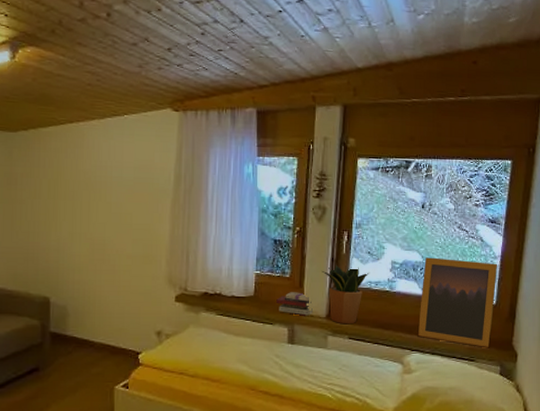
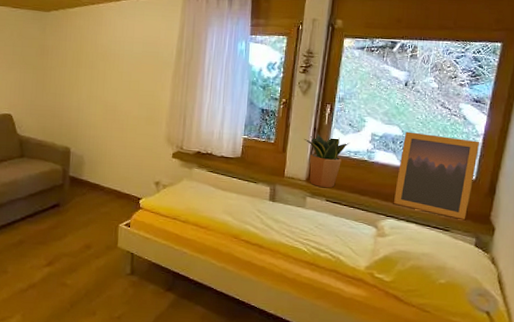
books: present [276,292,314,317] -> none [261,156,295,179]

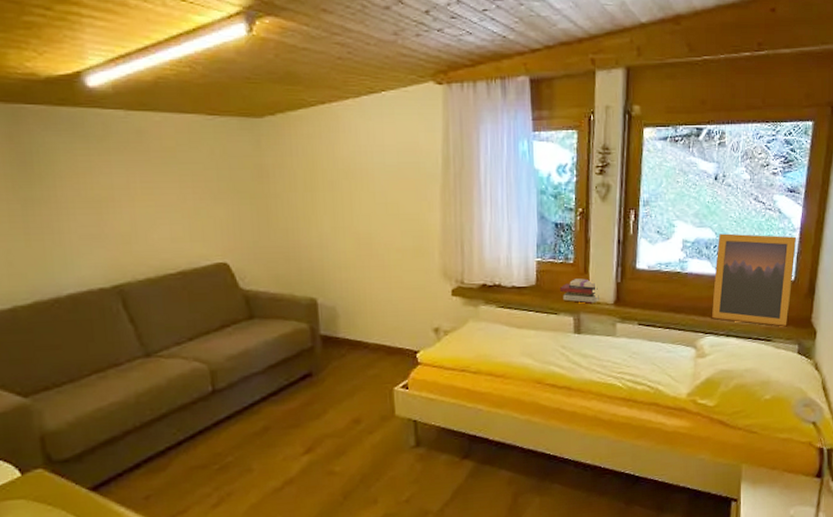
books: none [261,156,295,179] -> present [560,278,601,305]
potted plant: present [304,133,349,189] -> none [607,246,659,310]

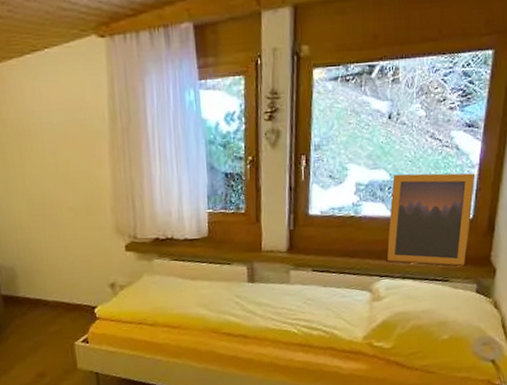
books: present [560,278,601,305] -> none [232,227,273,253]

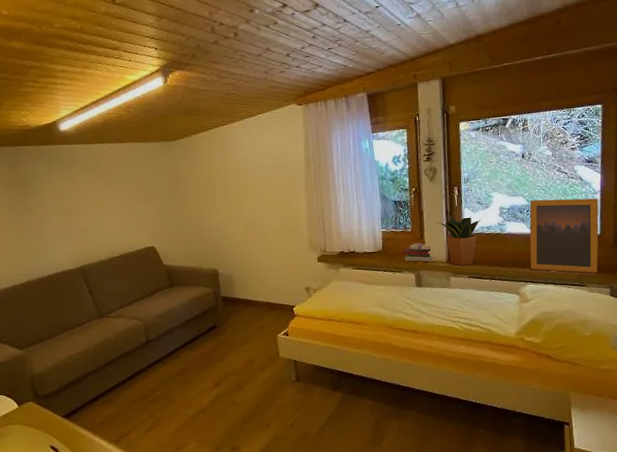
books: none [232,227,273,253] -> present [402,243,436,263]
potted plant: none [279,193,332,257] -> present [438,215,481,266]

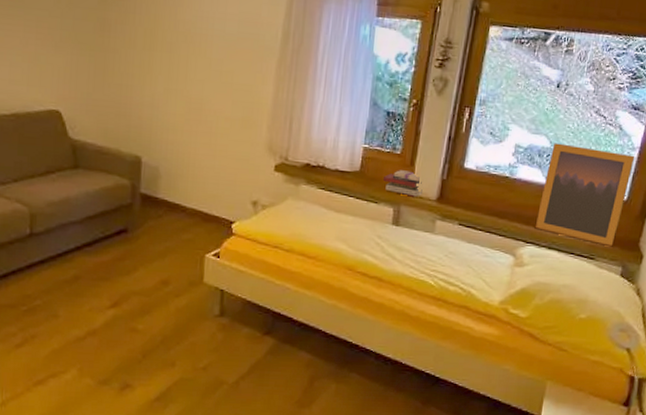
potted plant: present [438,215,481,266] -> none [436,143,489,210]

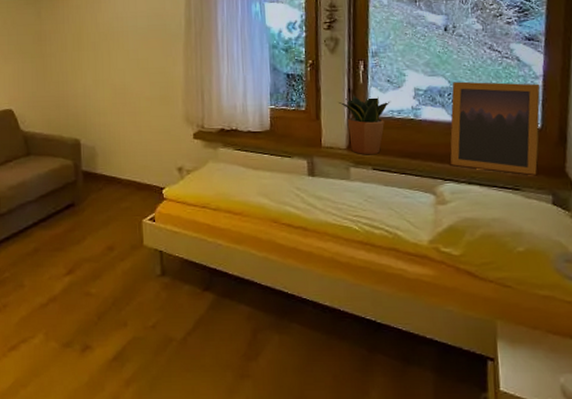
books: present [383,170,424,198] -> none [293,124,333,149]
potted plant: none [436,143,489,210] -> present [338,94,391,155]

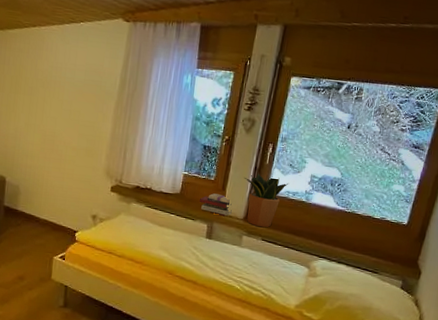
books: none [293,124,333,149] -> present [200,193,233,217]
picture frame: present [449,81,541,176] -> none [326,174,415,264]

